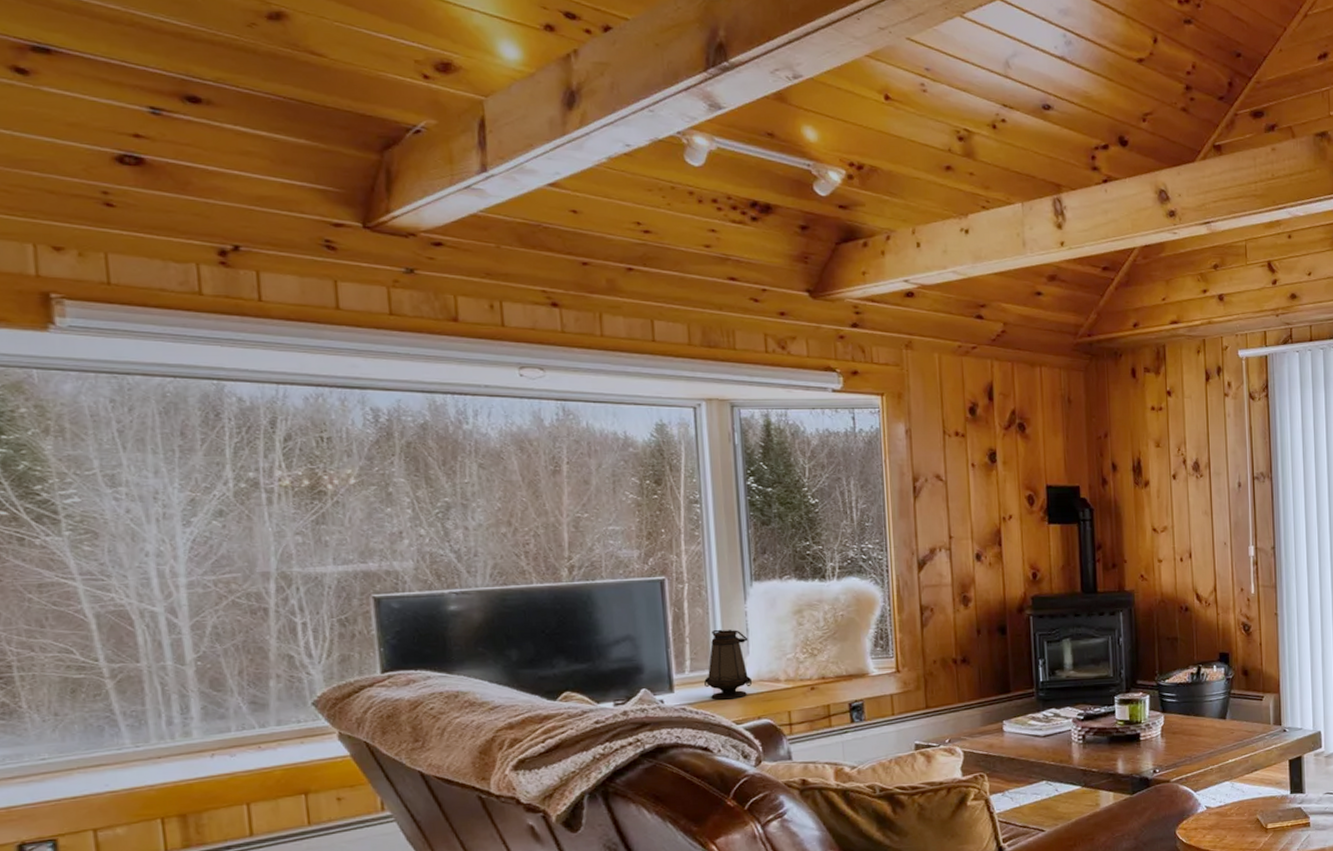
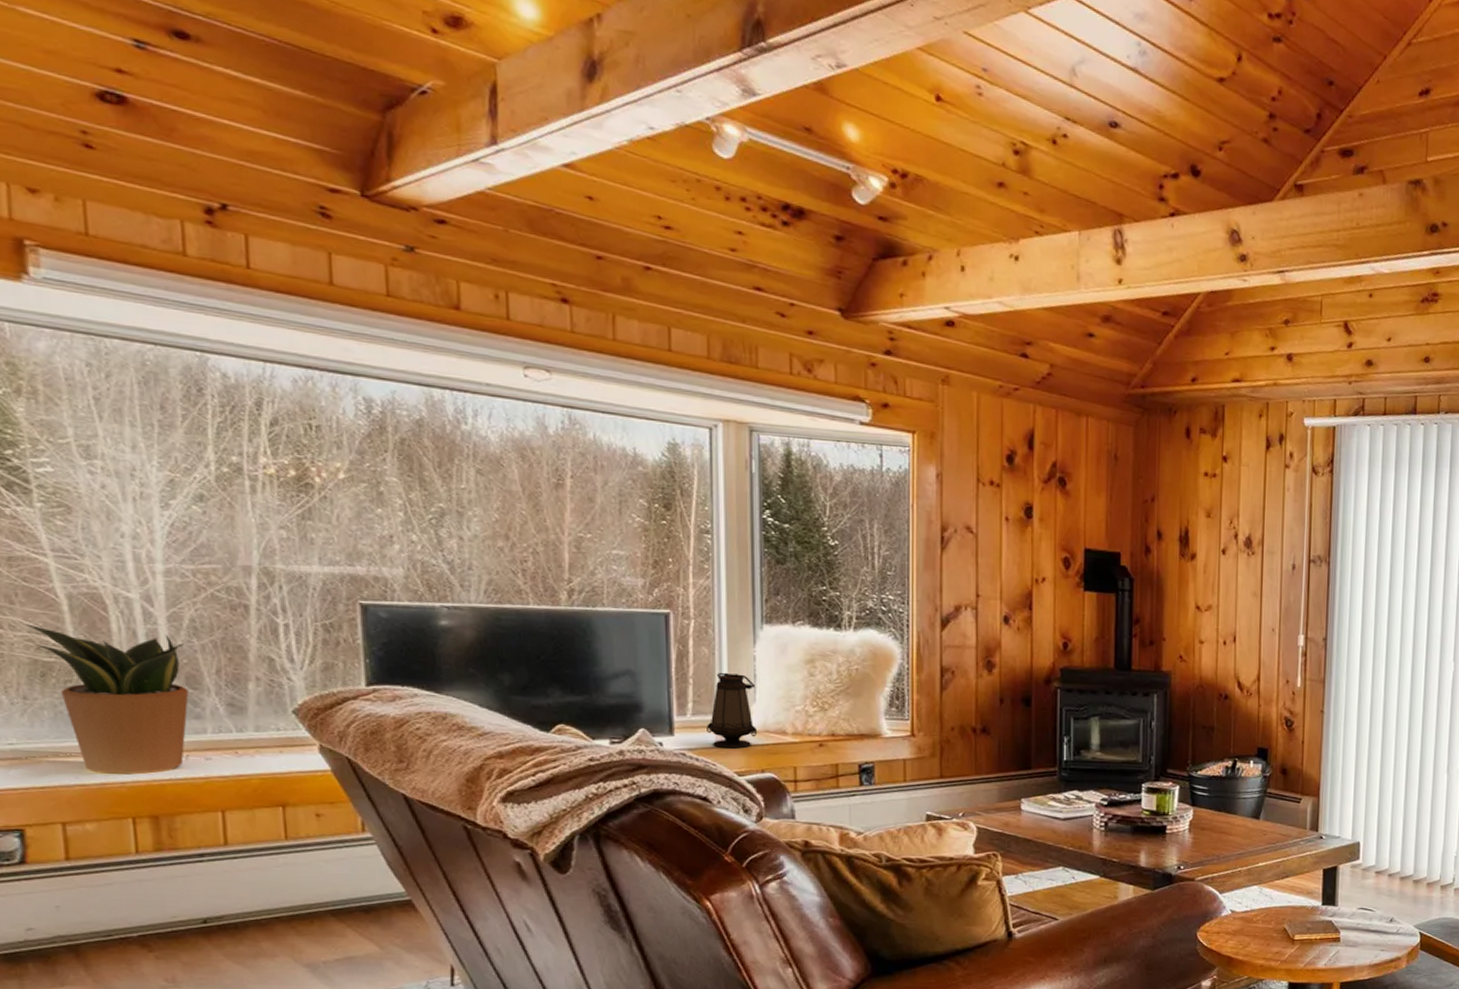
potted plant: none [56,642,213,779] -> present [26,623,190,775]

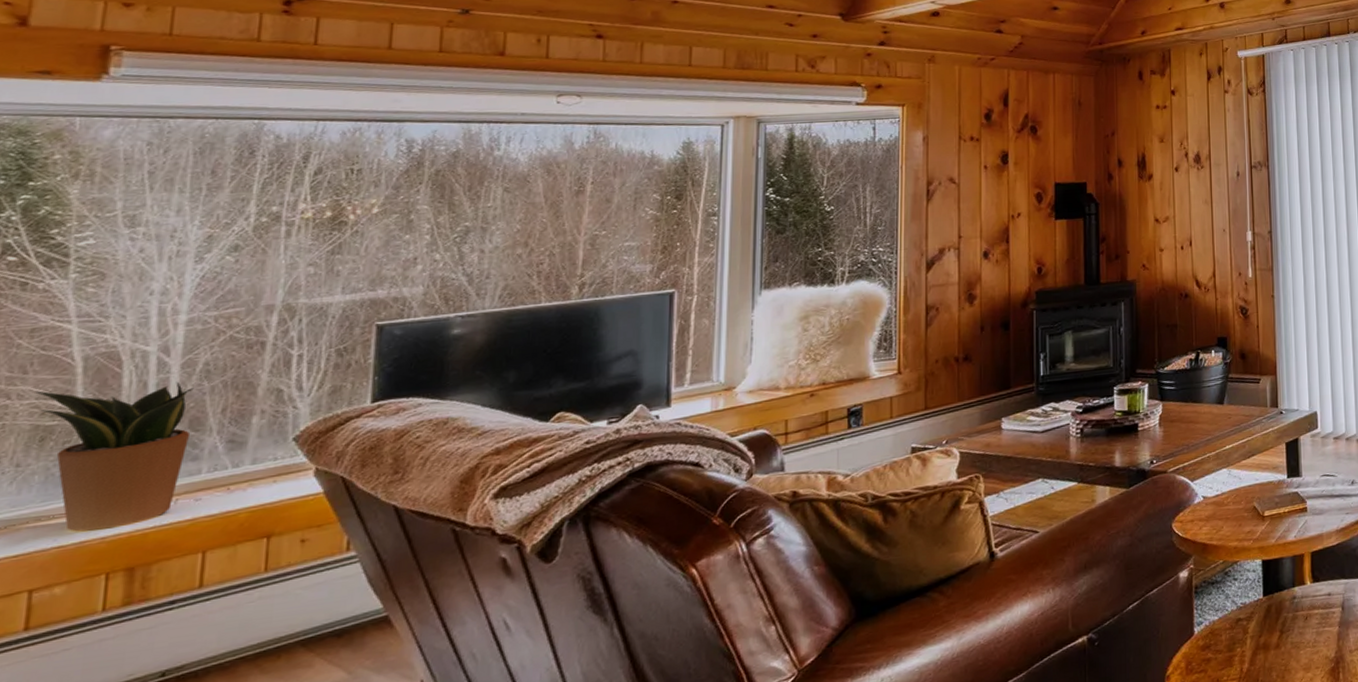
lantern: present [707,672,758,749] -> none [703,339,752,412]

